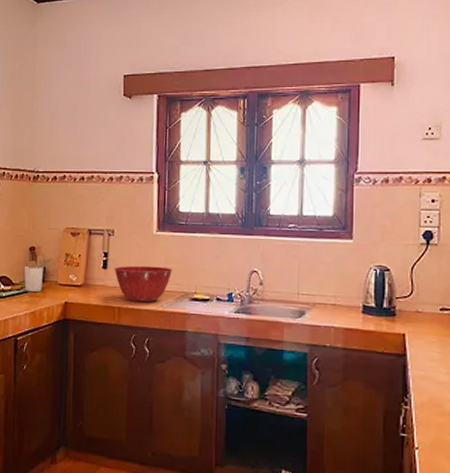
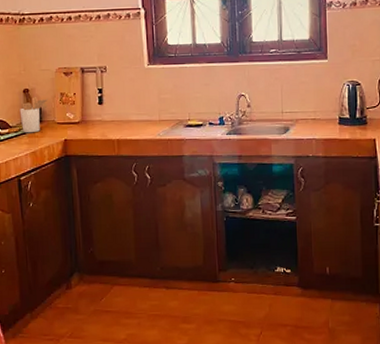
mixing bowl: present [114,265,173,303] -> none [109,98,167,133]

